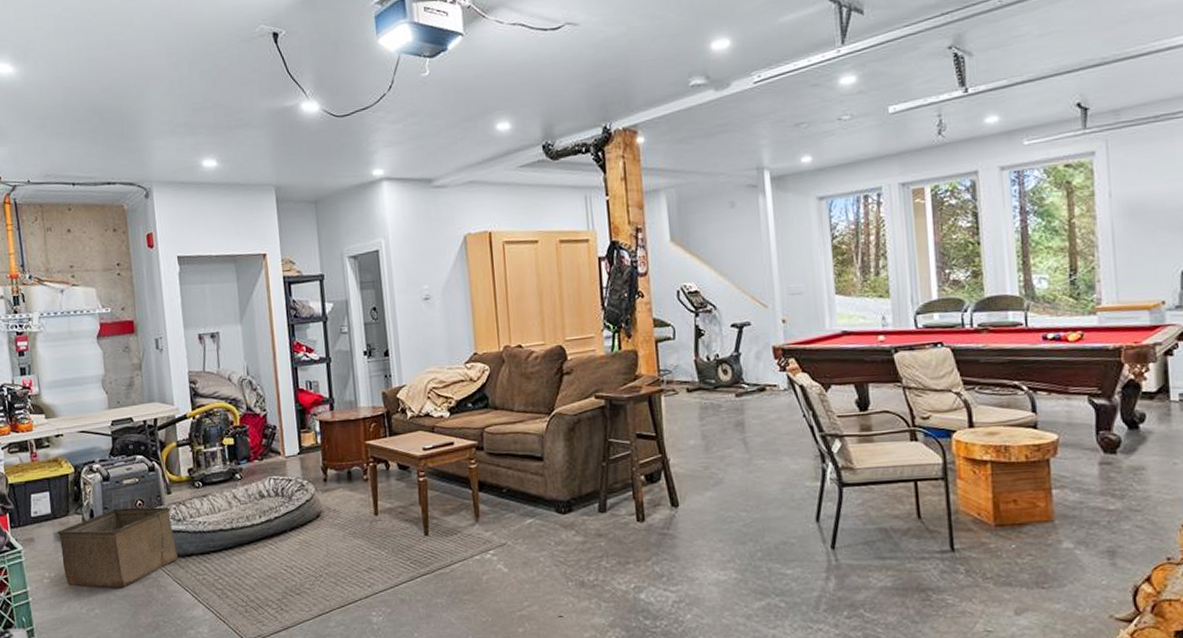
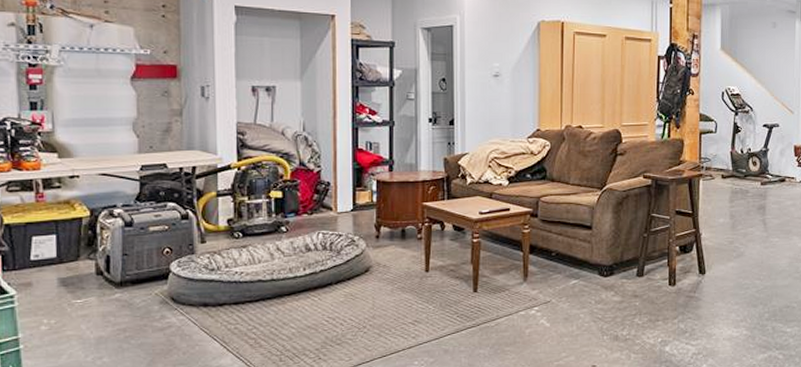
storage bin: present [57,507,179,589] -> none [62,255,208,337]

